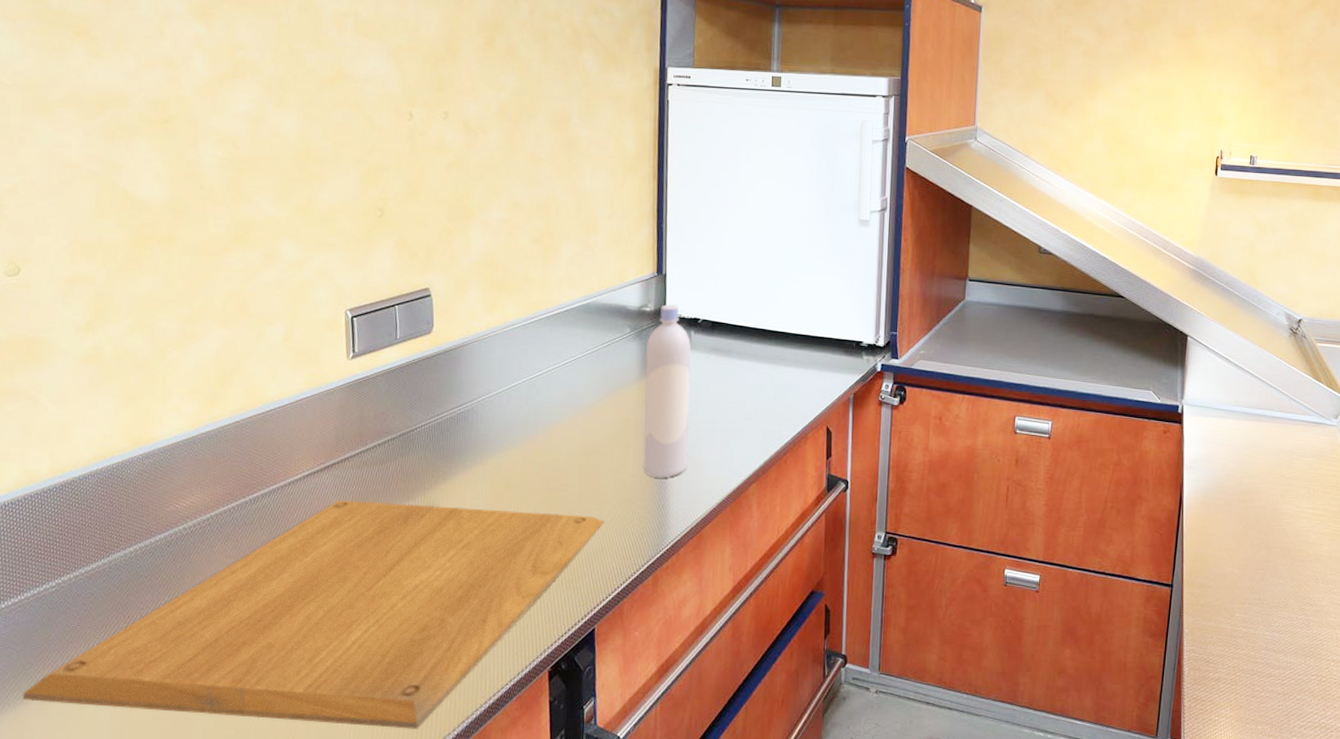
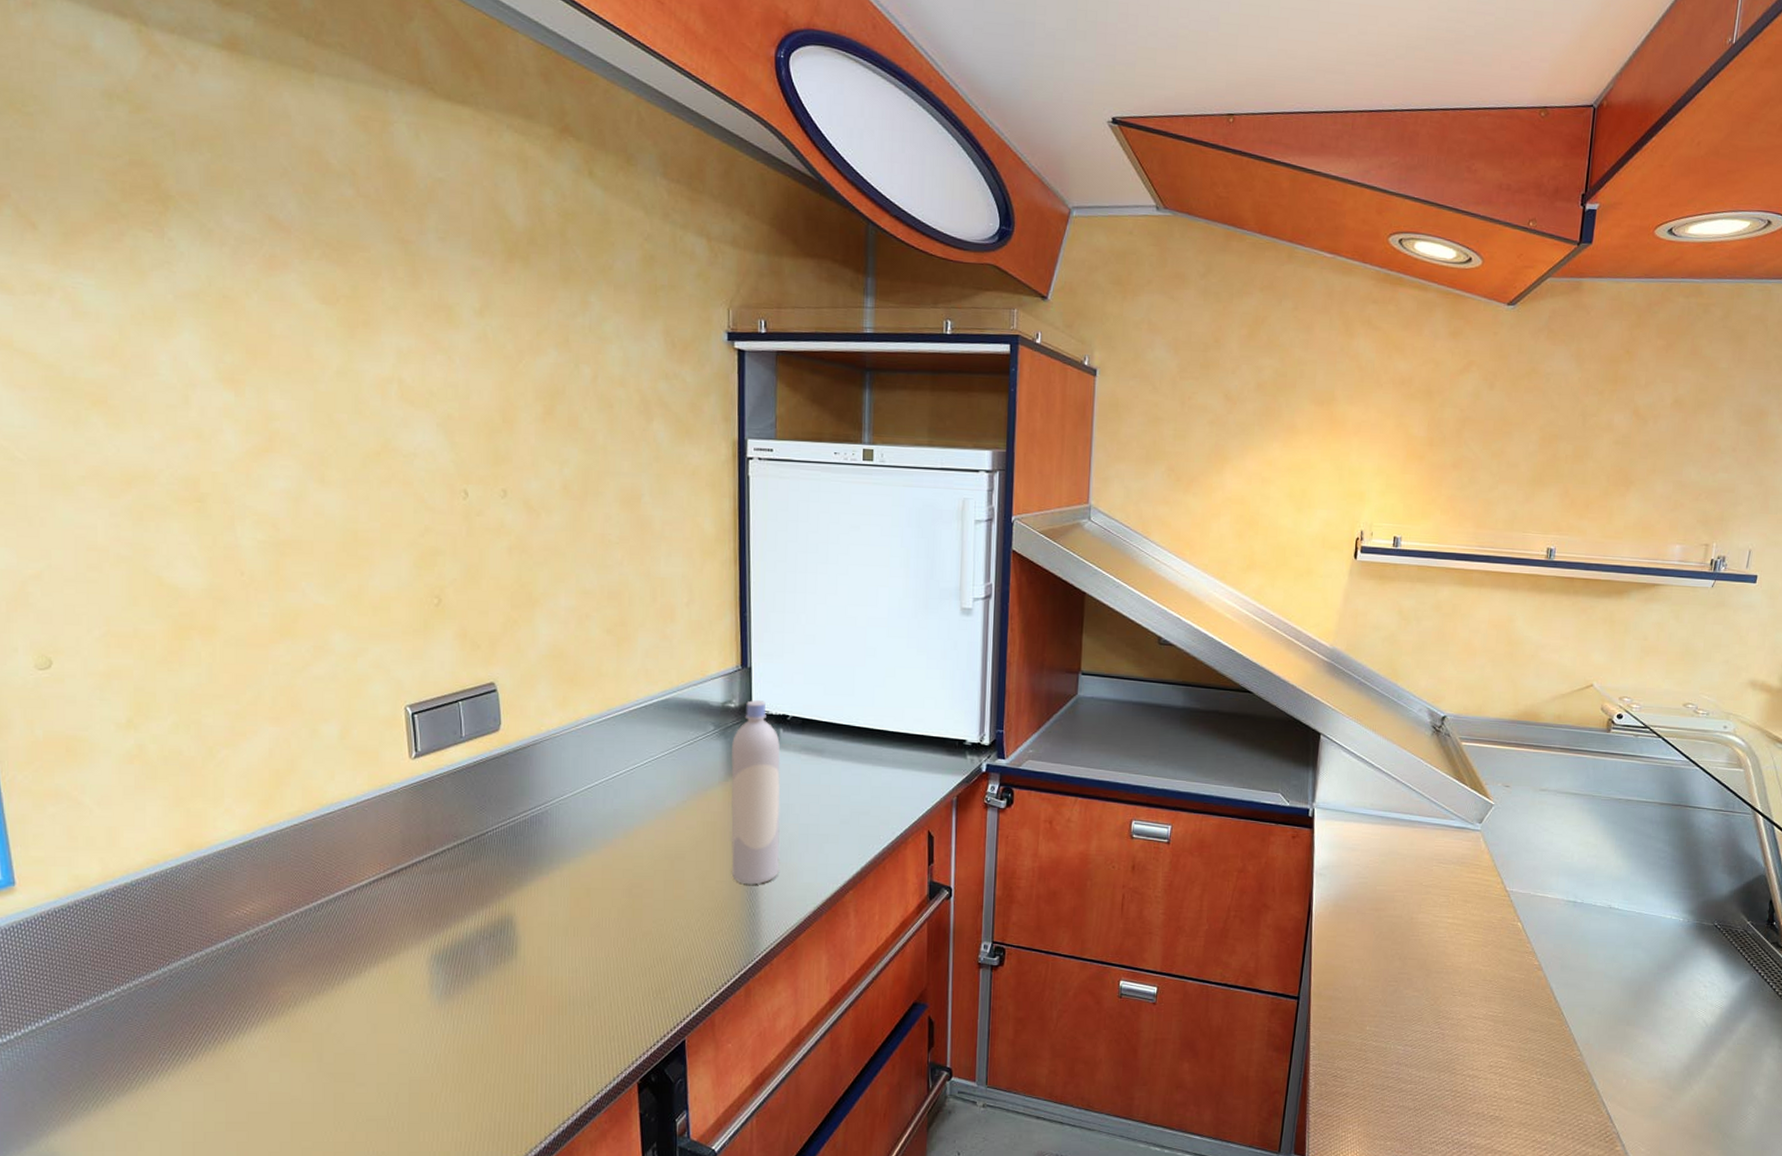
chopping board: present [22,500,605,729] -> none [89,907,692,1141]

